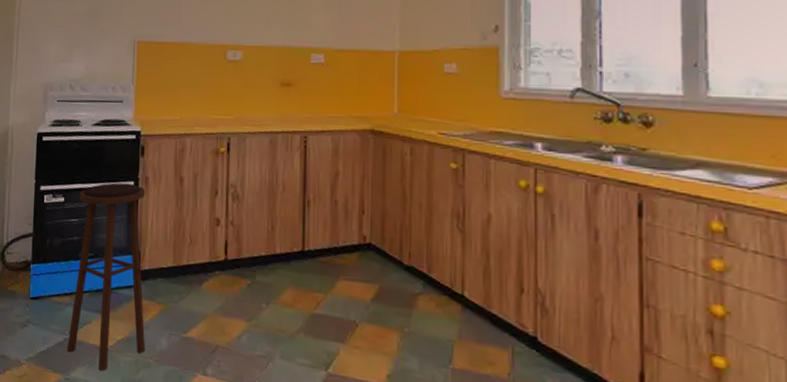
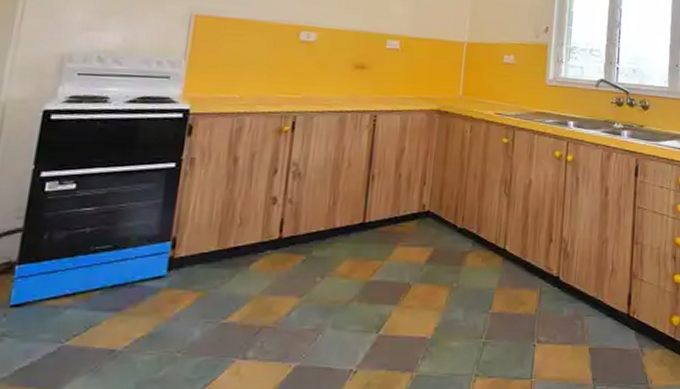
stool: present [67,182,145,371] -> none [60,165,189,376]

